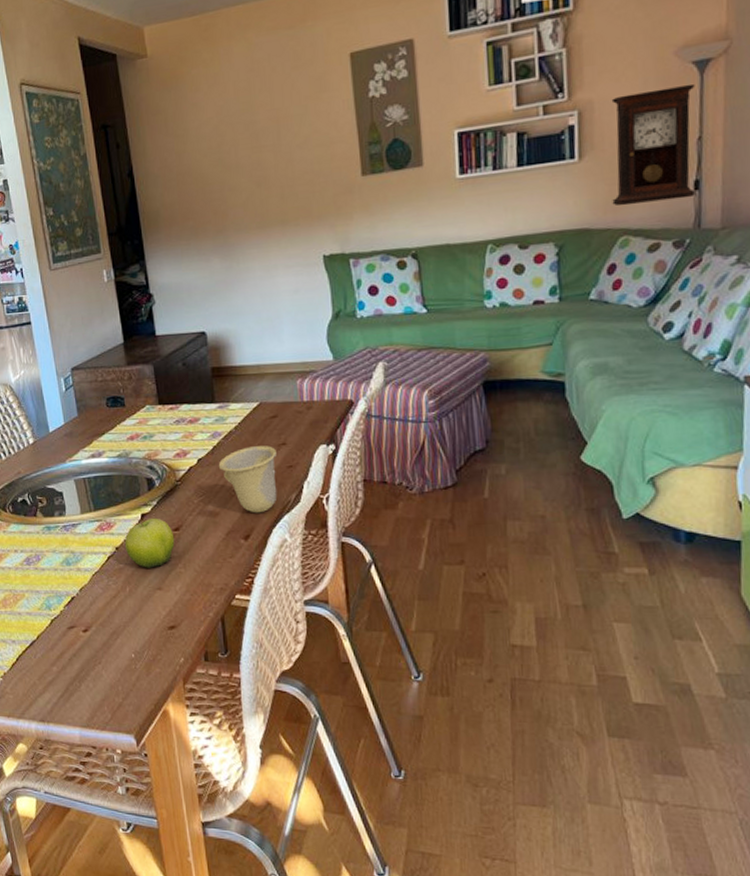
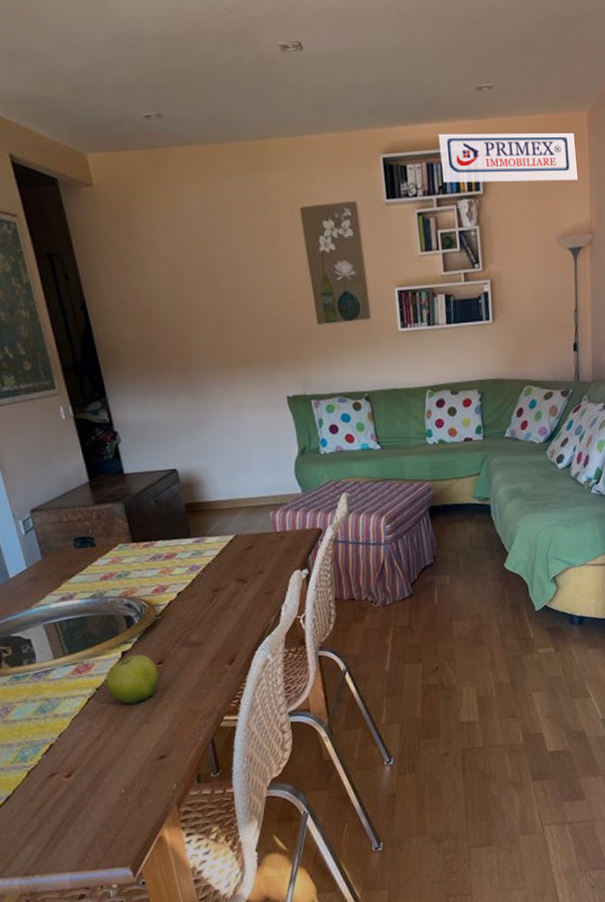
cup: present [218,446,278,514] -> none [198,575,258,639]
pendulum clock: present [611,84,695,206] -> none [514,266,574,362]

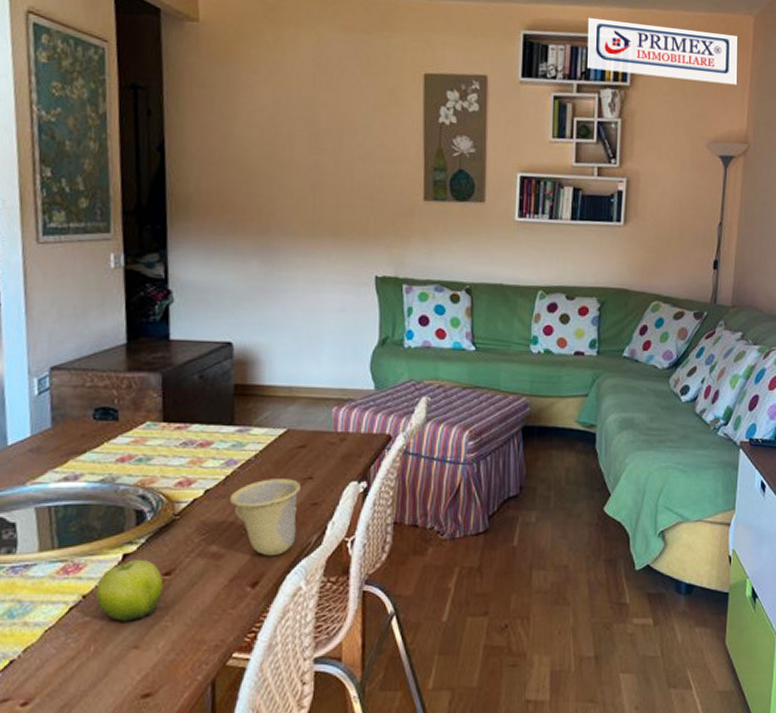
cup: none [198,575,258,639] -> present [229,479,300,557]

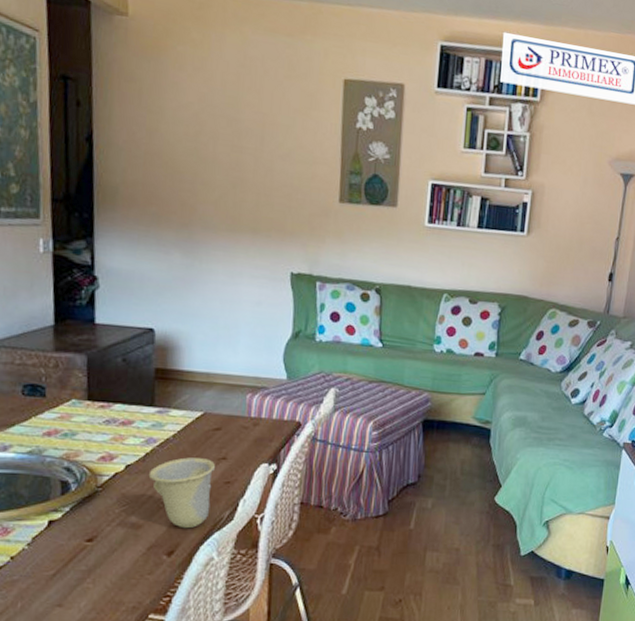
fruit: present [95,559,164,622] -> none [22,525,86,582]

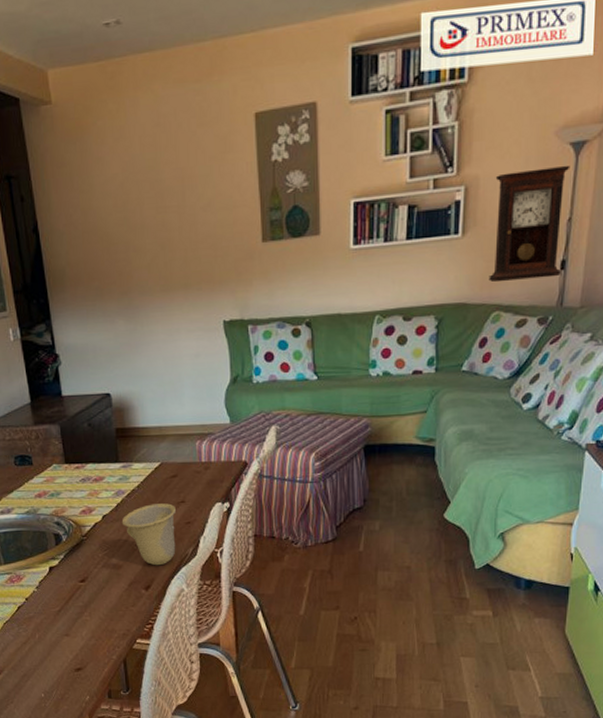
pendulum clock: none [548,187,620,287] -> present [489,165,570,283]

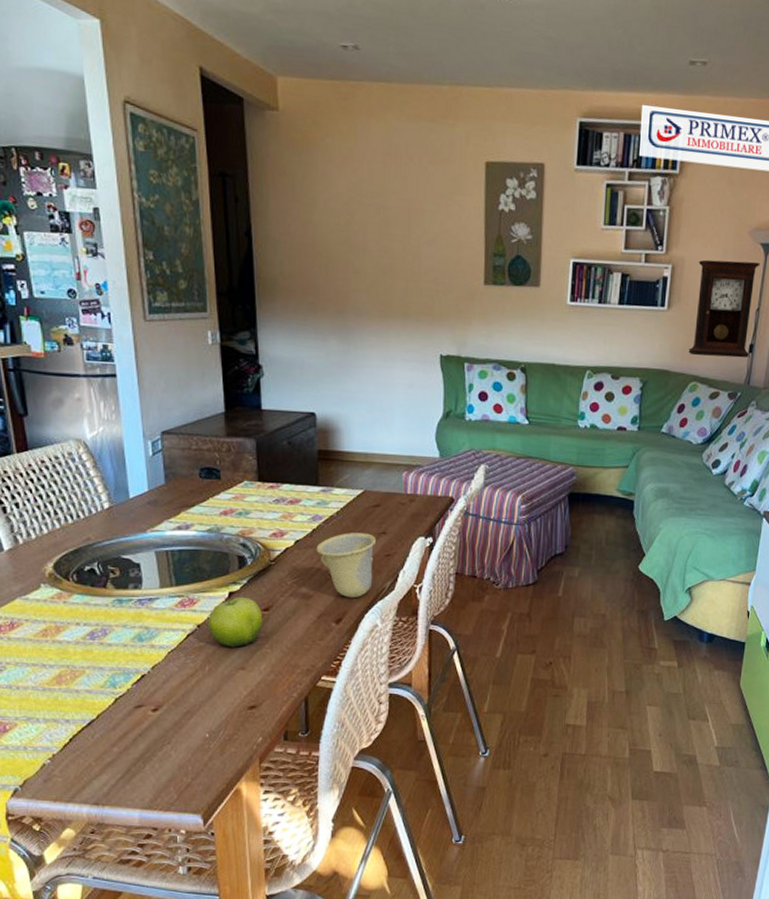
fruit: none [33,570,81,617] -> present [207,596,263,648]

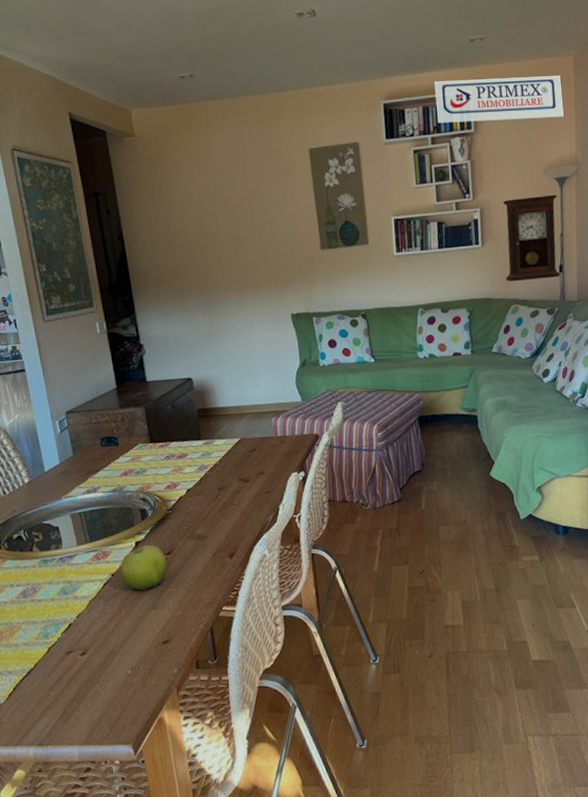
cup: present [316,532,376,598] -> none [205,475,257,535]

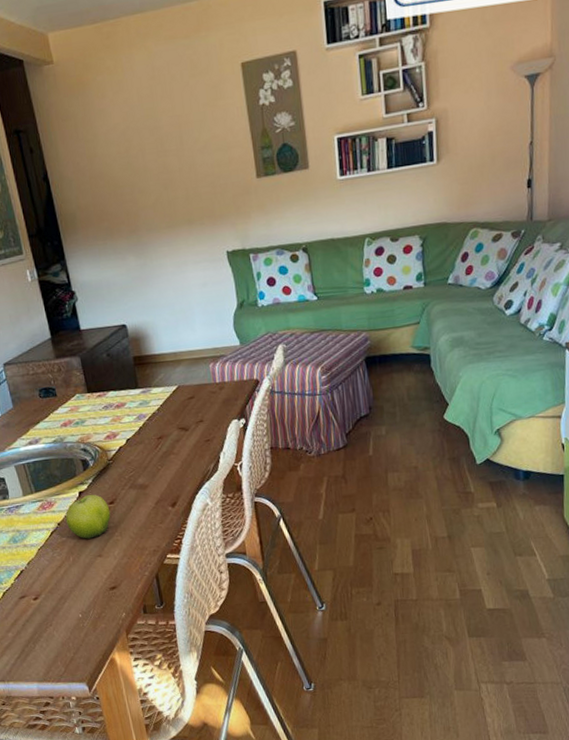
pendulum clock: present [502,194,560,282] -> none [462,95,528,203]

